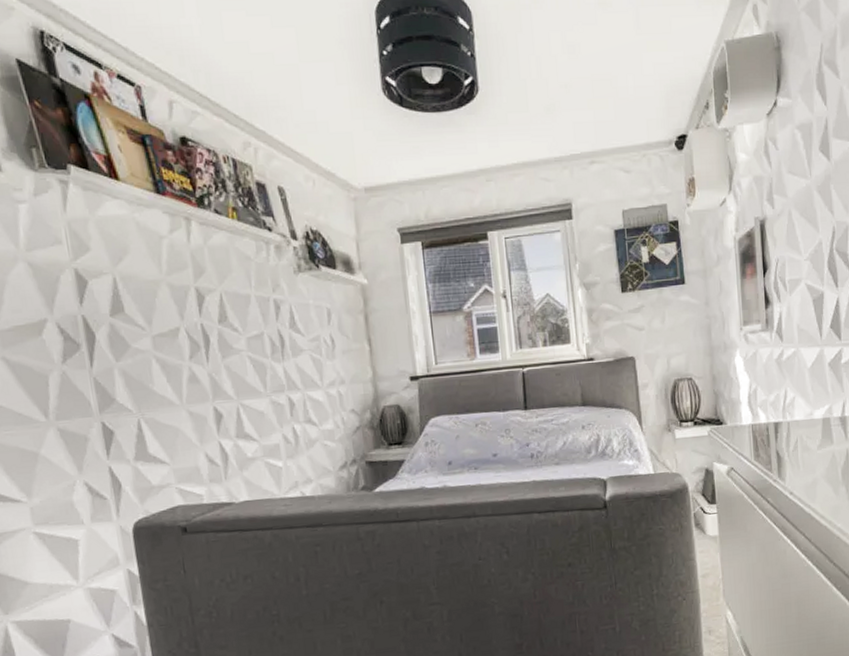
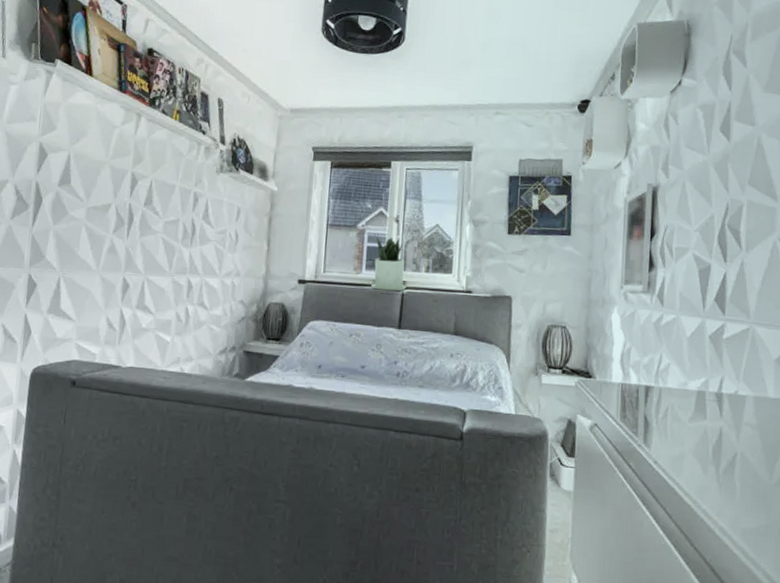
planter: none [486,315,526,375] -> present [371,237,406,292]

